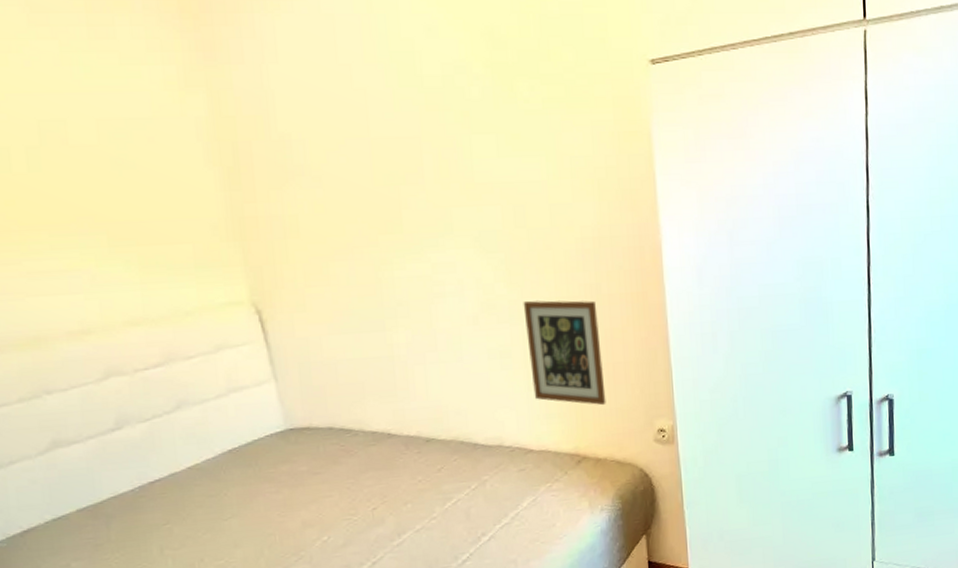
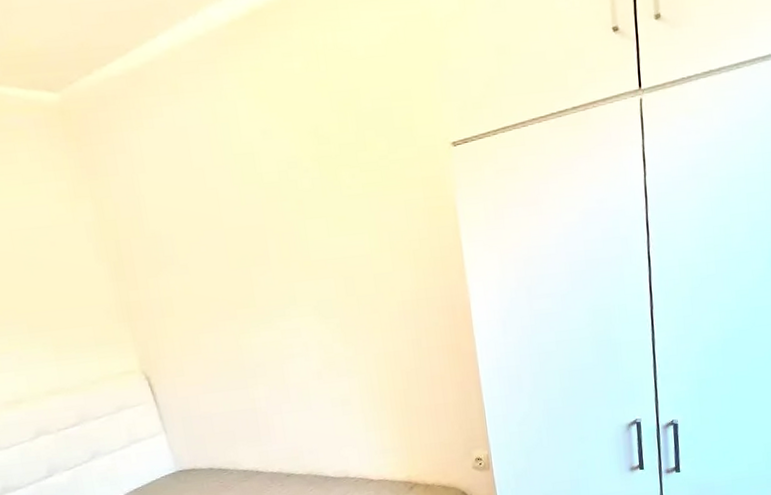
picture frame: present [523,300,606,406] -> none [357,353,431,441]

